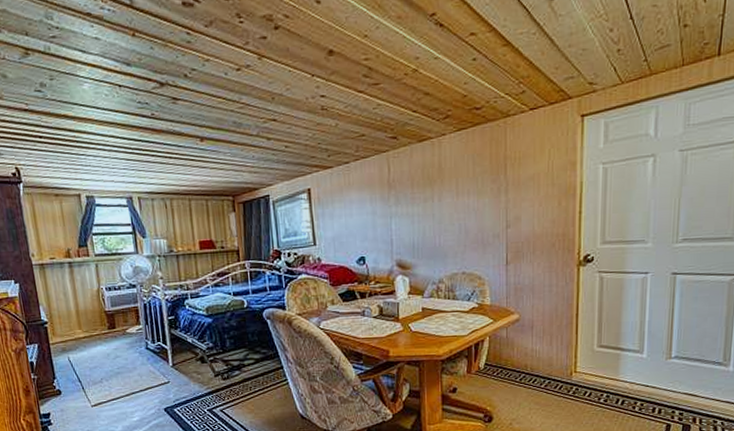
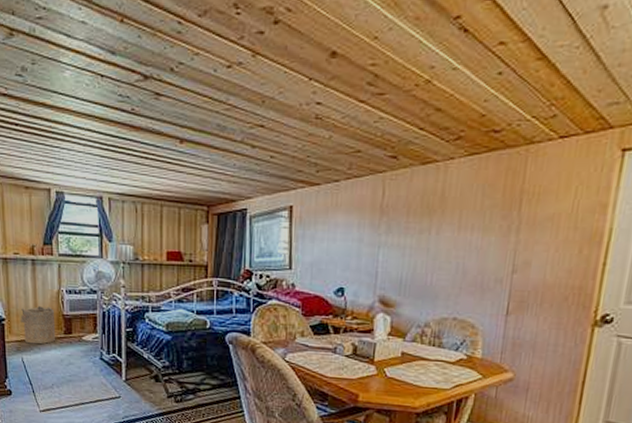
laundry hamper: none [63,305,101,343] -> present [20,306,56,345]

